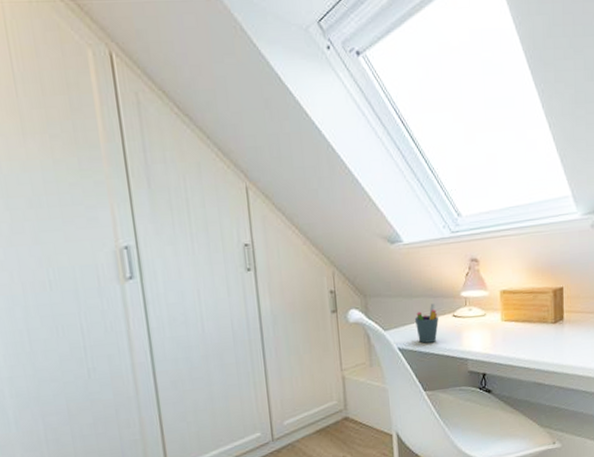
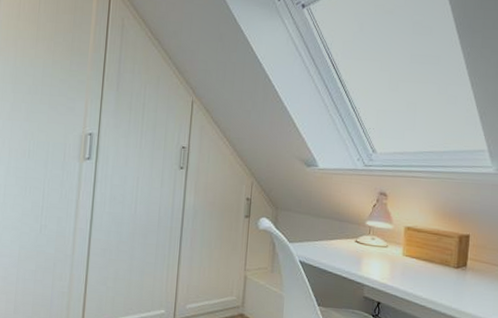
pen holder: present [414,303,439,344] -> none [318,226,342,262]

